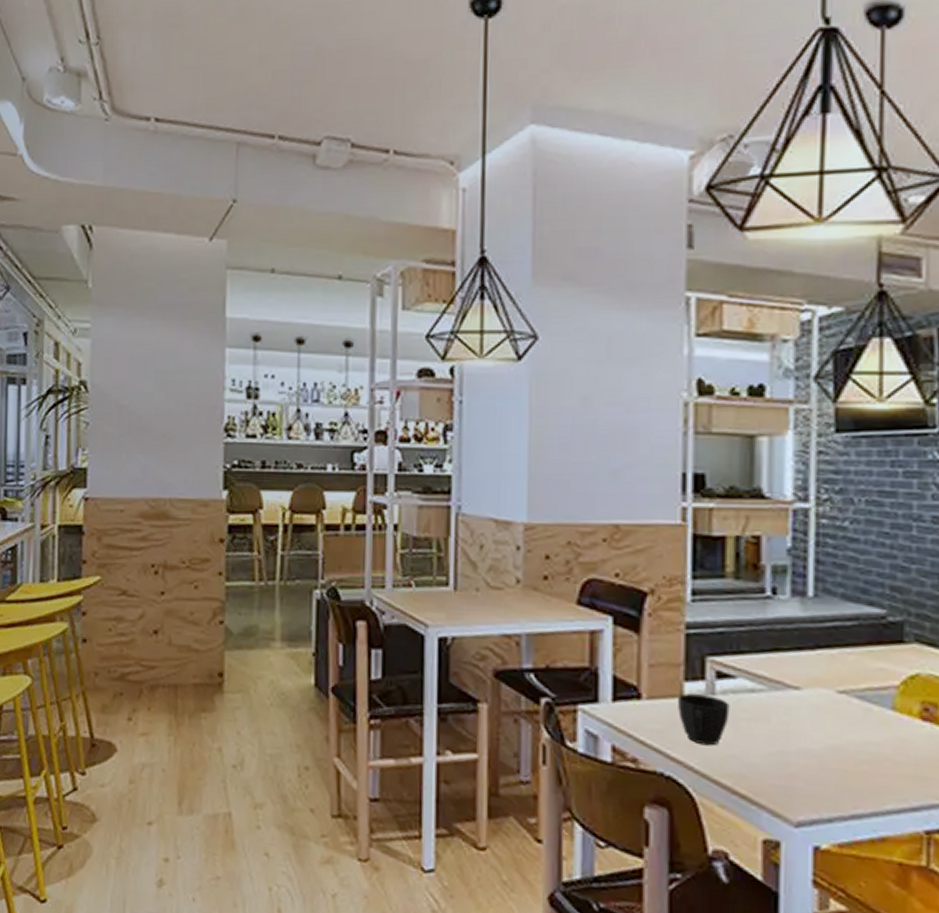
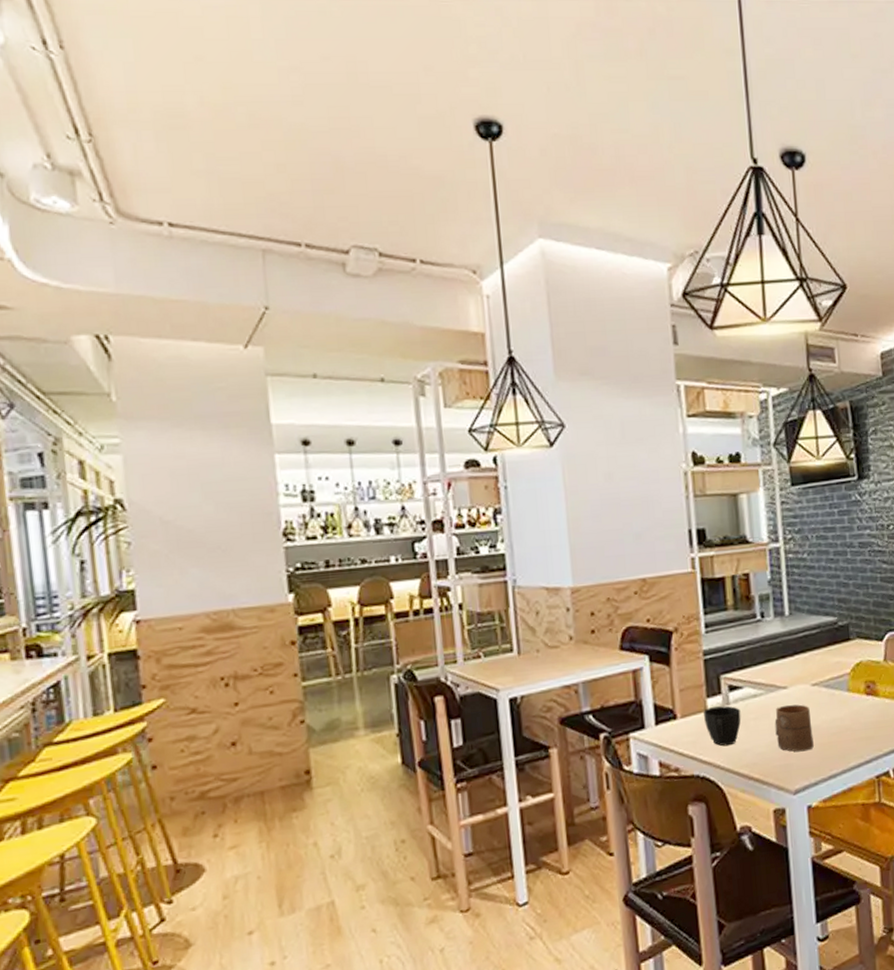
cup: none [777,710,832,776] -> present [774,704,814,752]

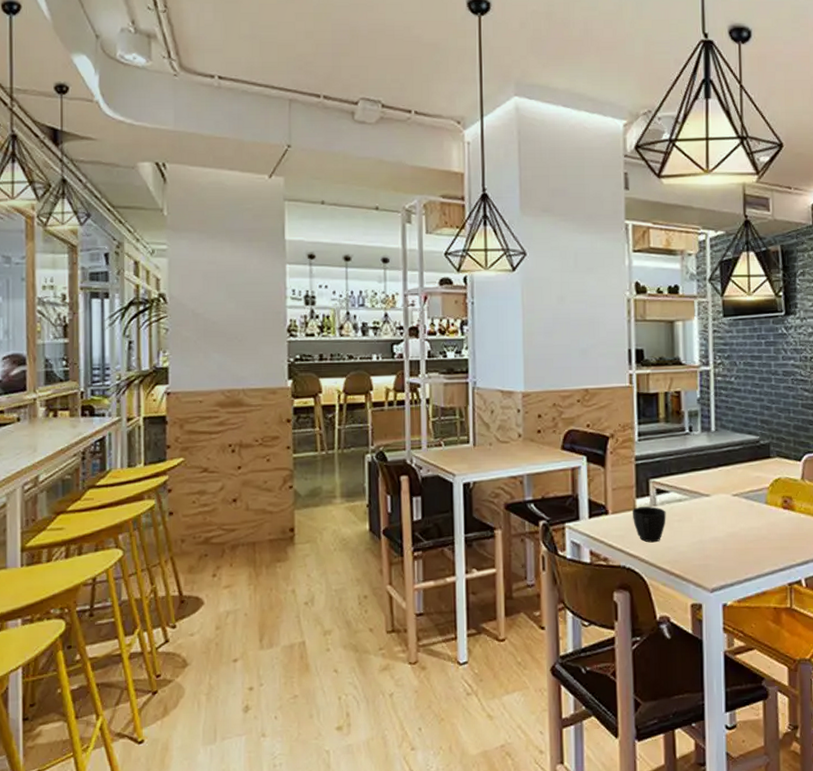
cup: present [774,704,814,752] -> none [696,511,731,554]

